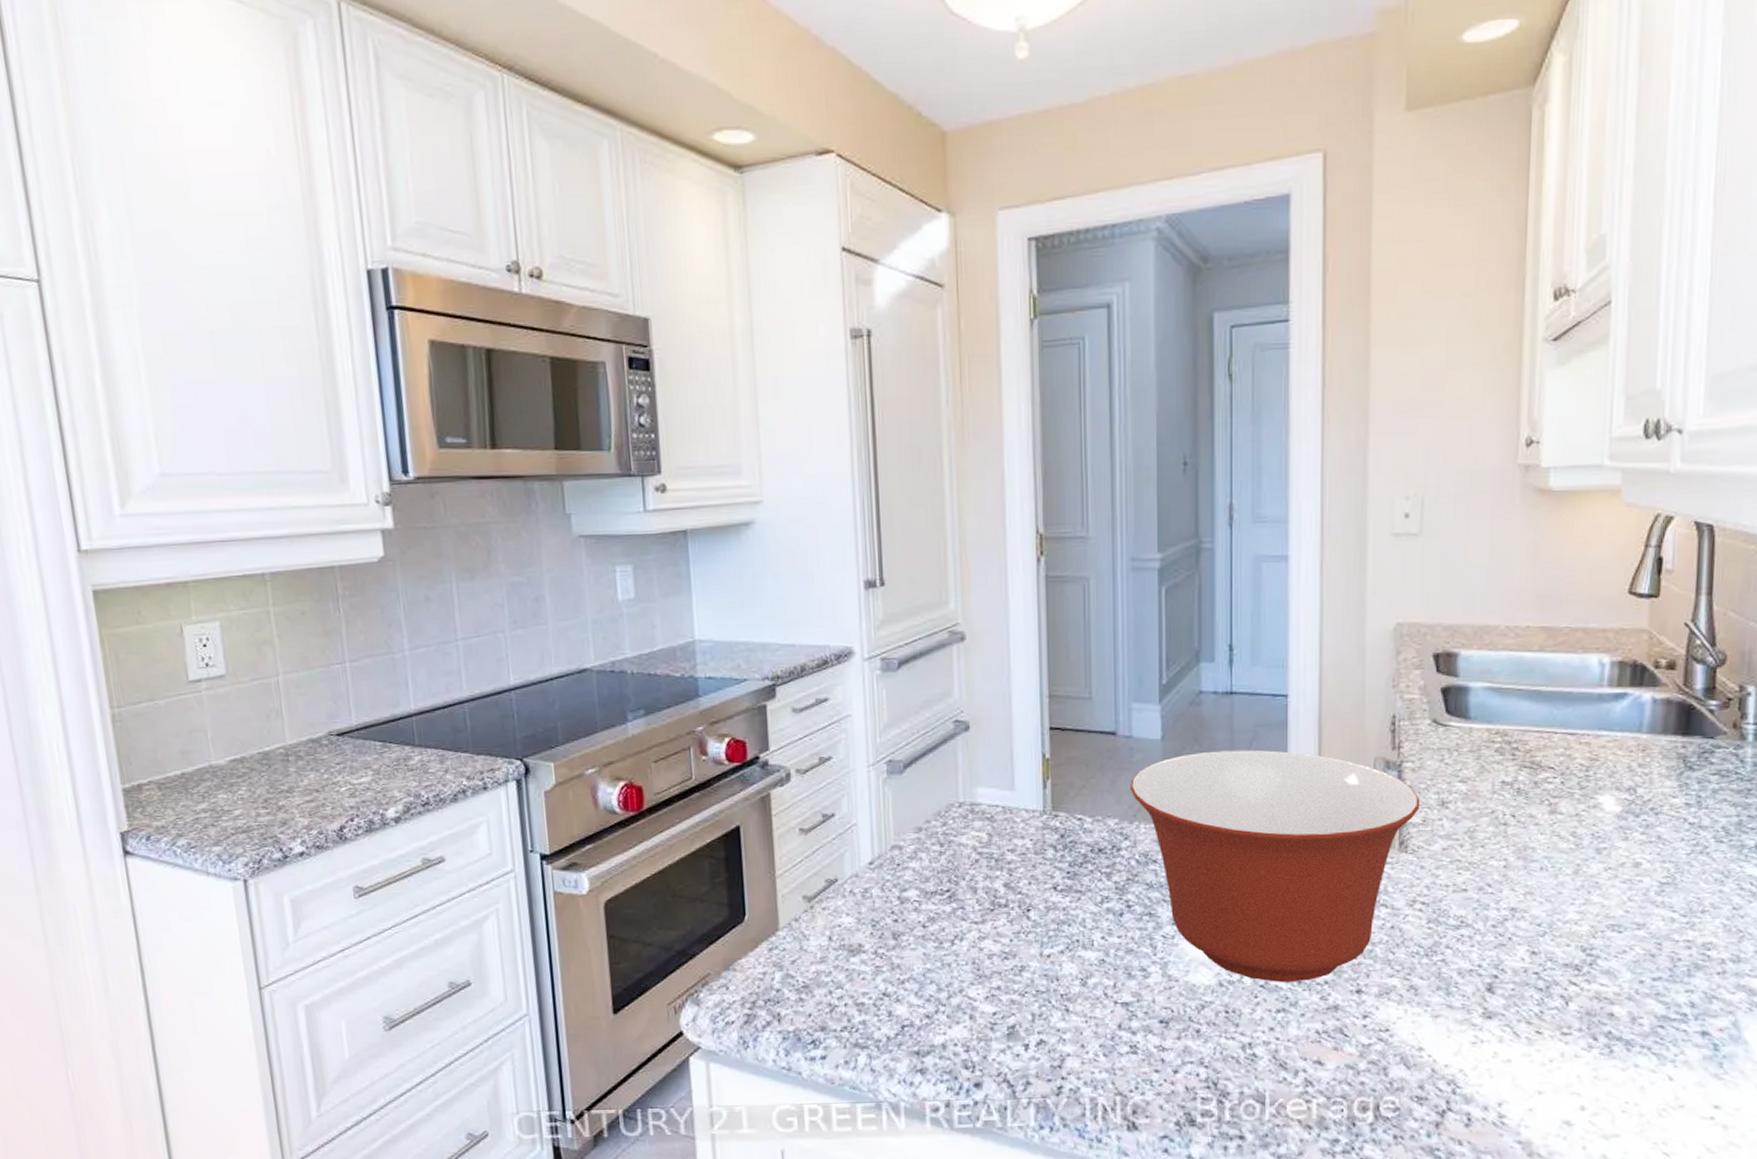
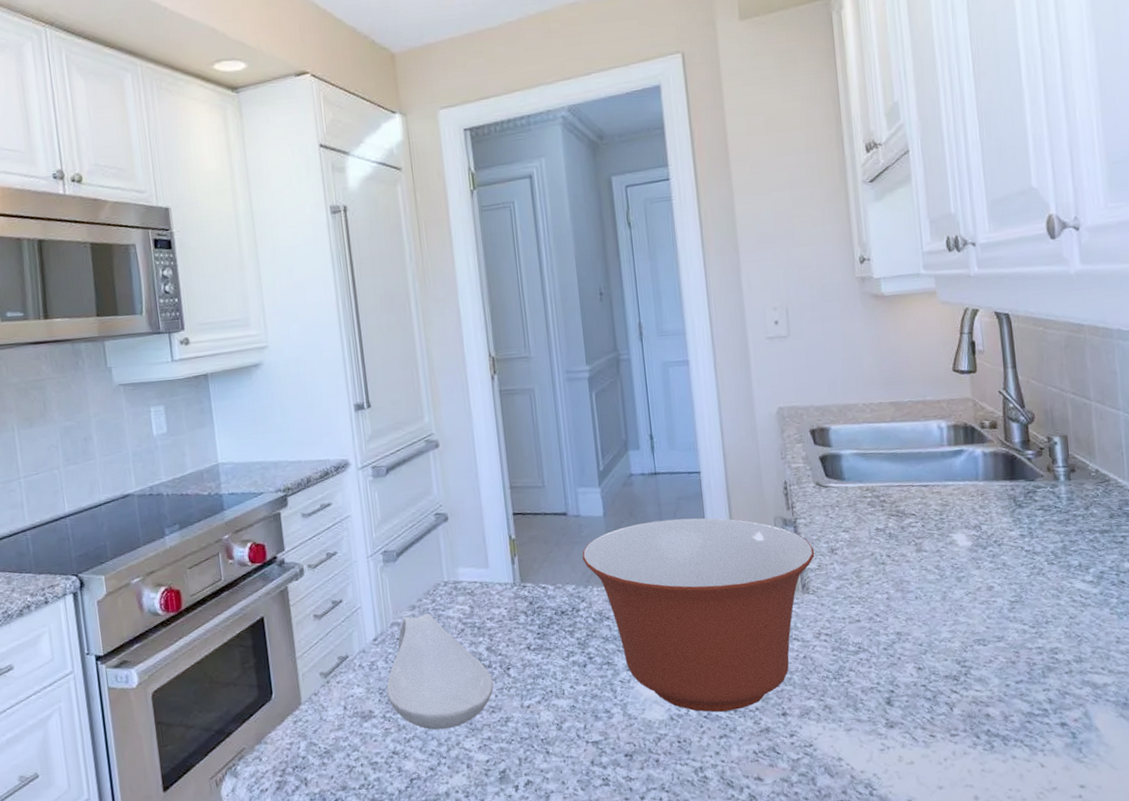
spoon rest: none [881,838,1009,973] -> present [386,613,494,730]

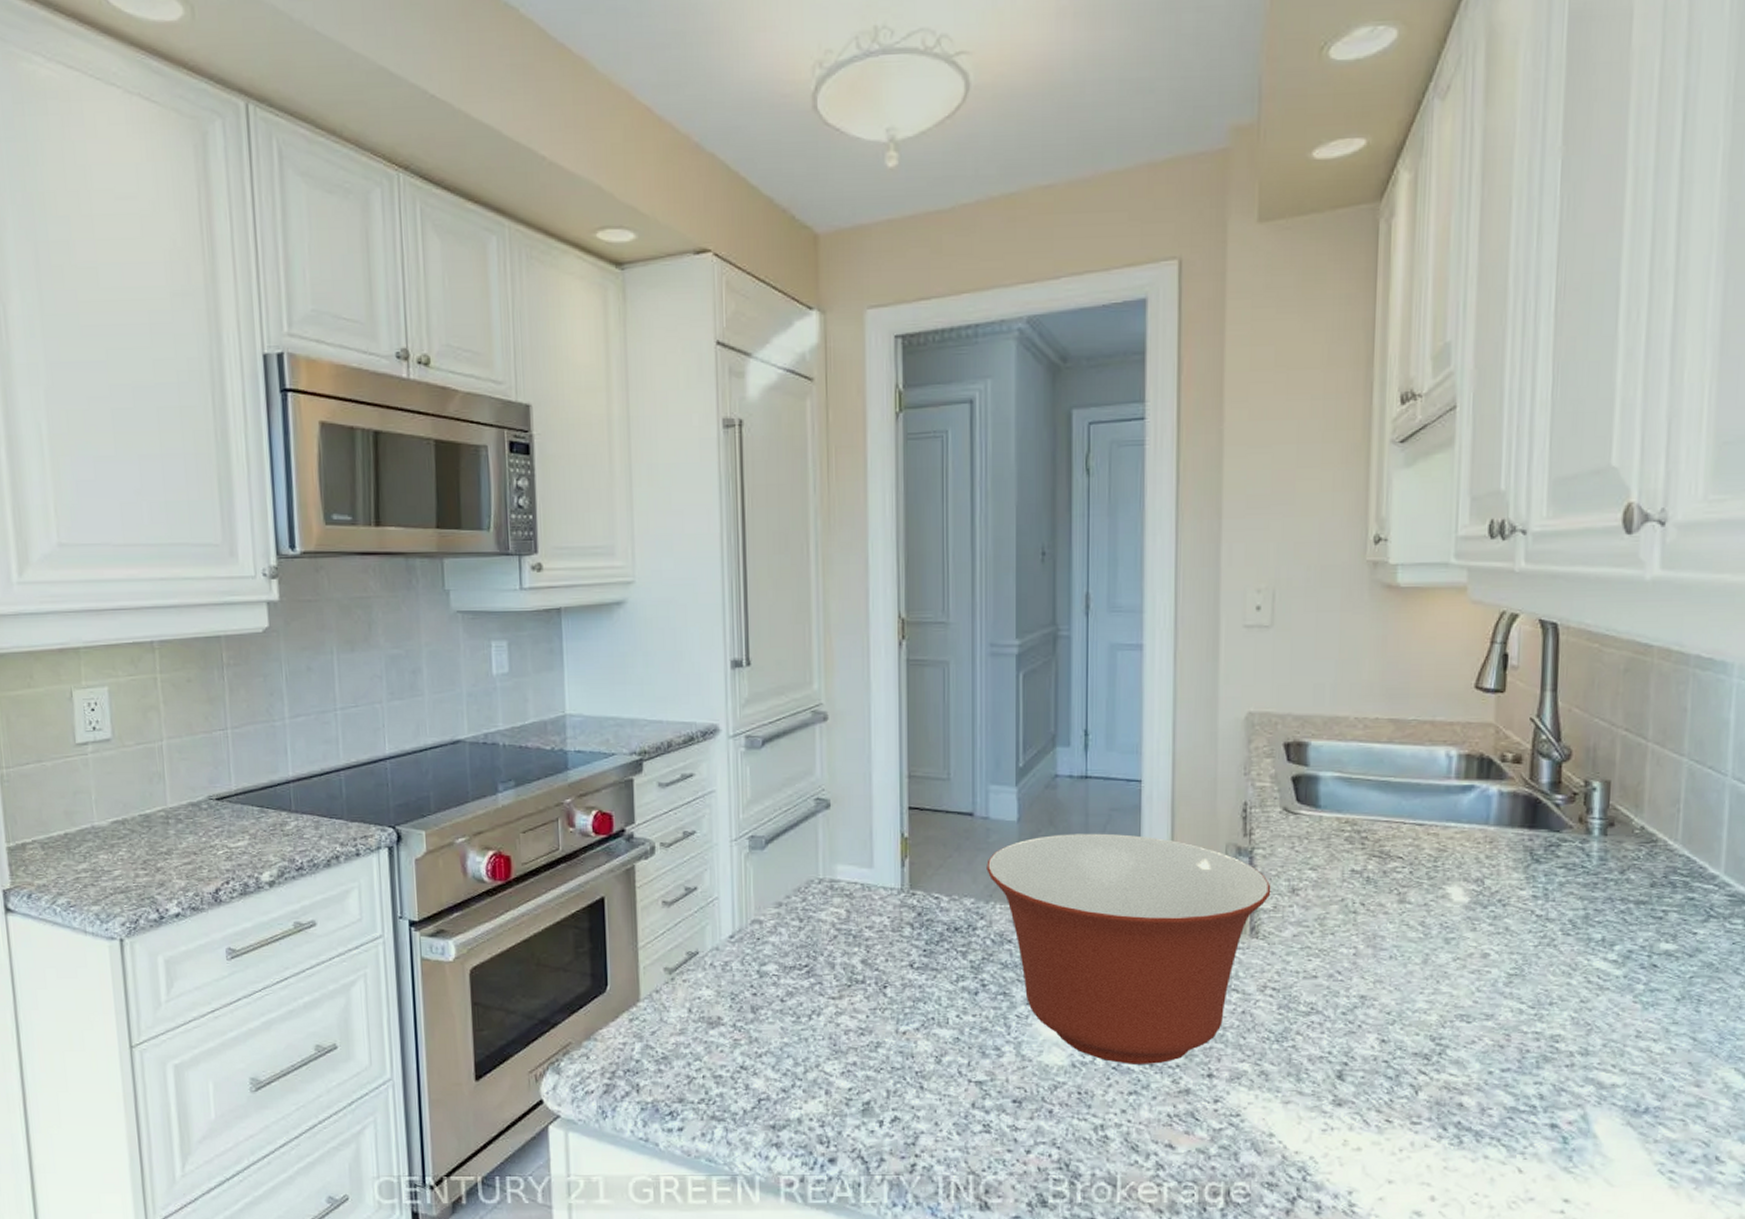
spoon rest: present [386,613,494,730] -> none [740,913,865,1048]

